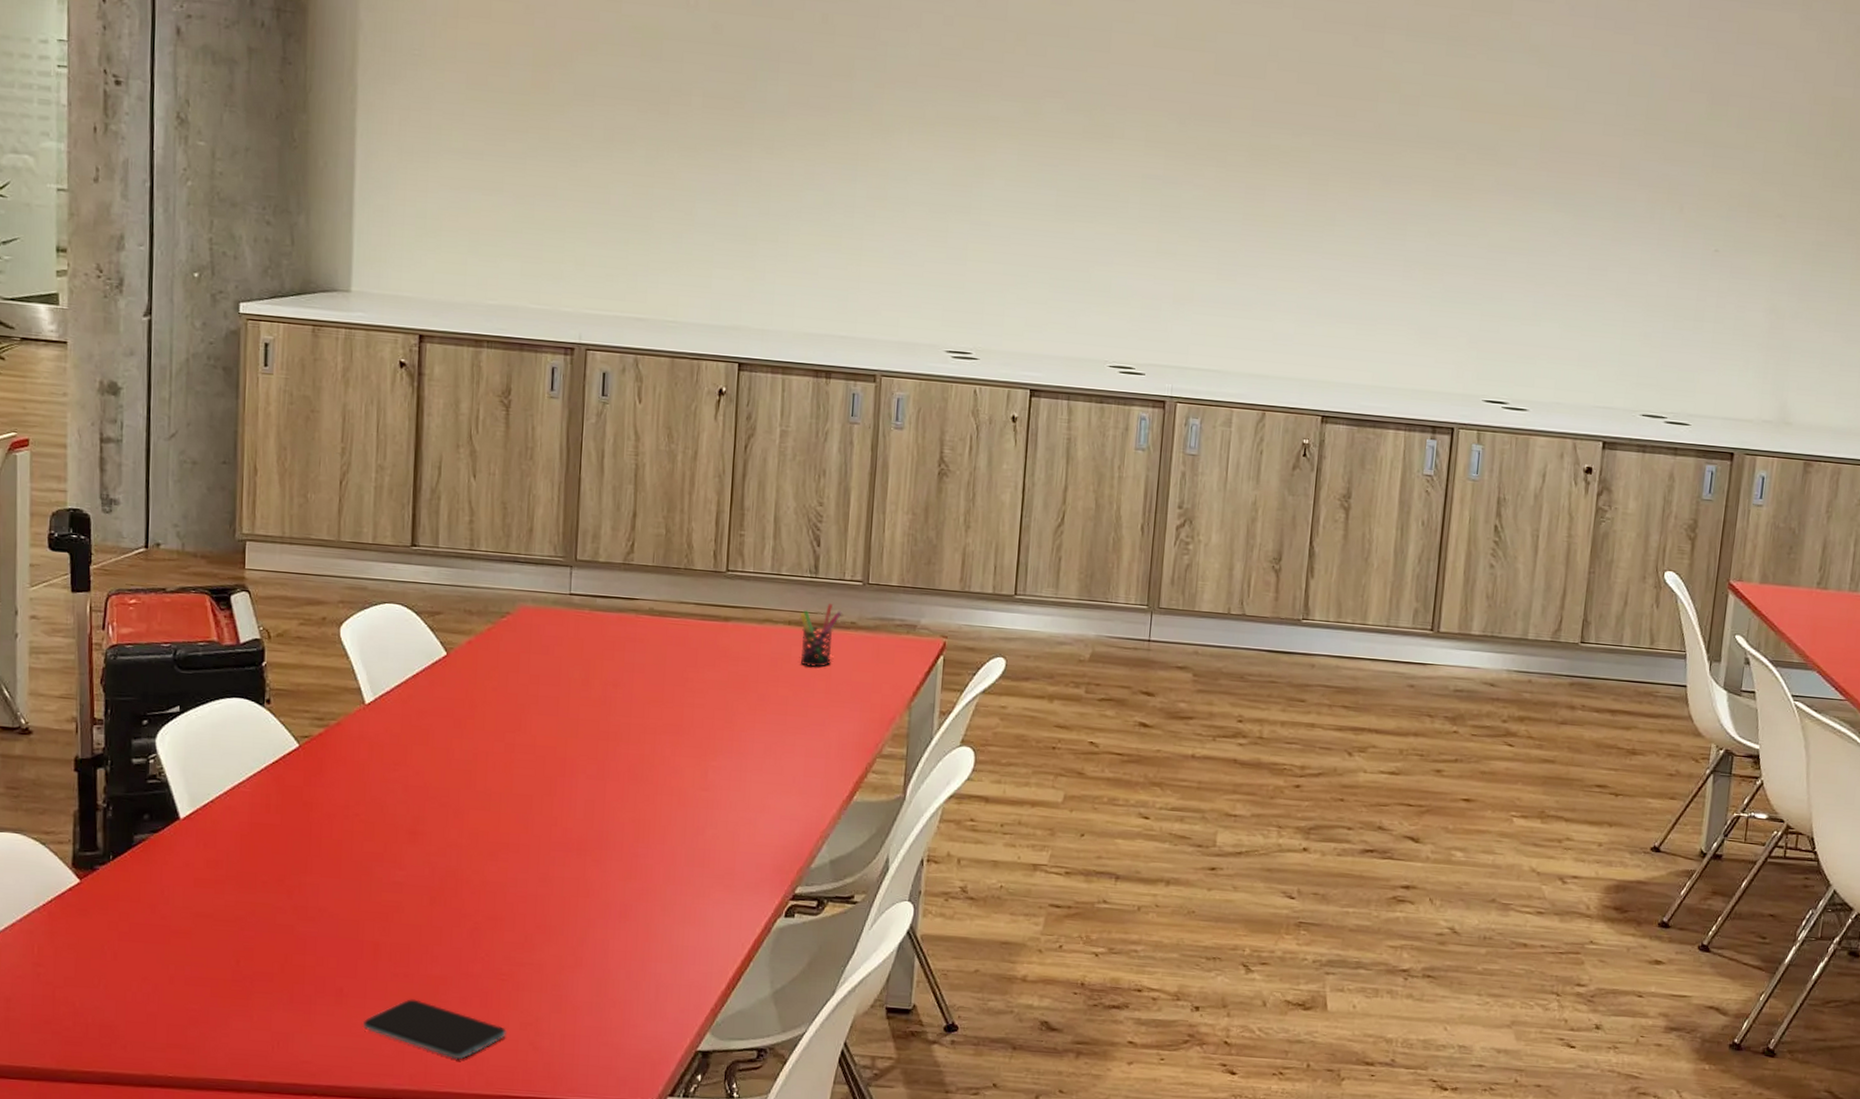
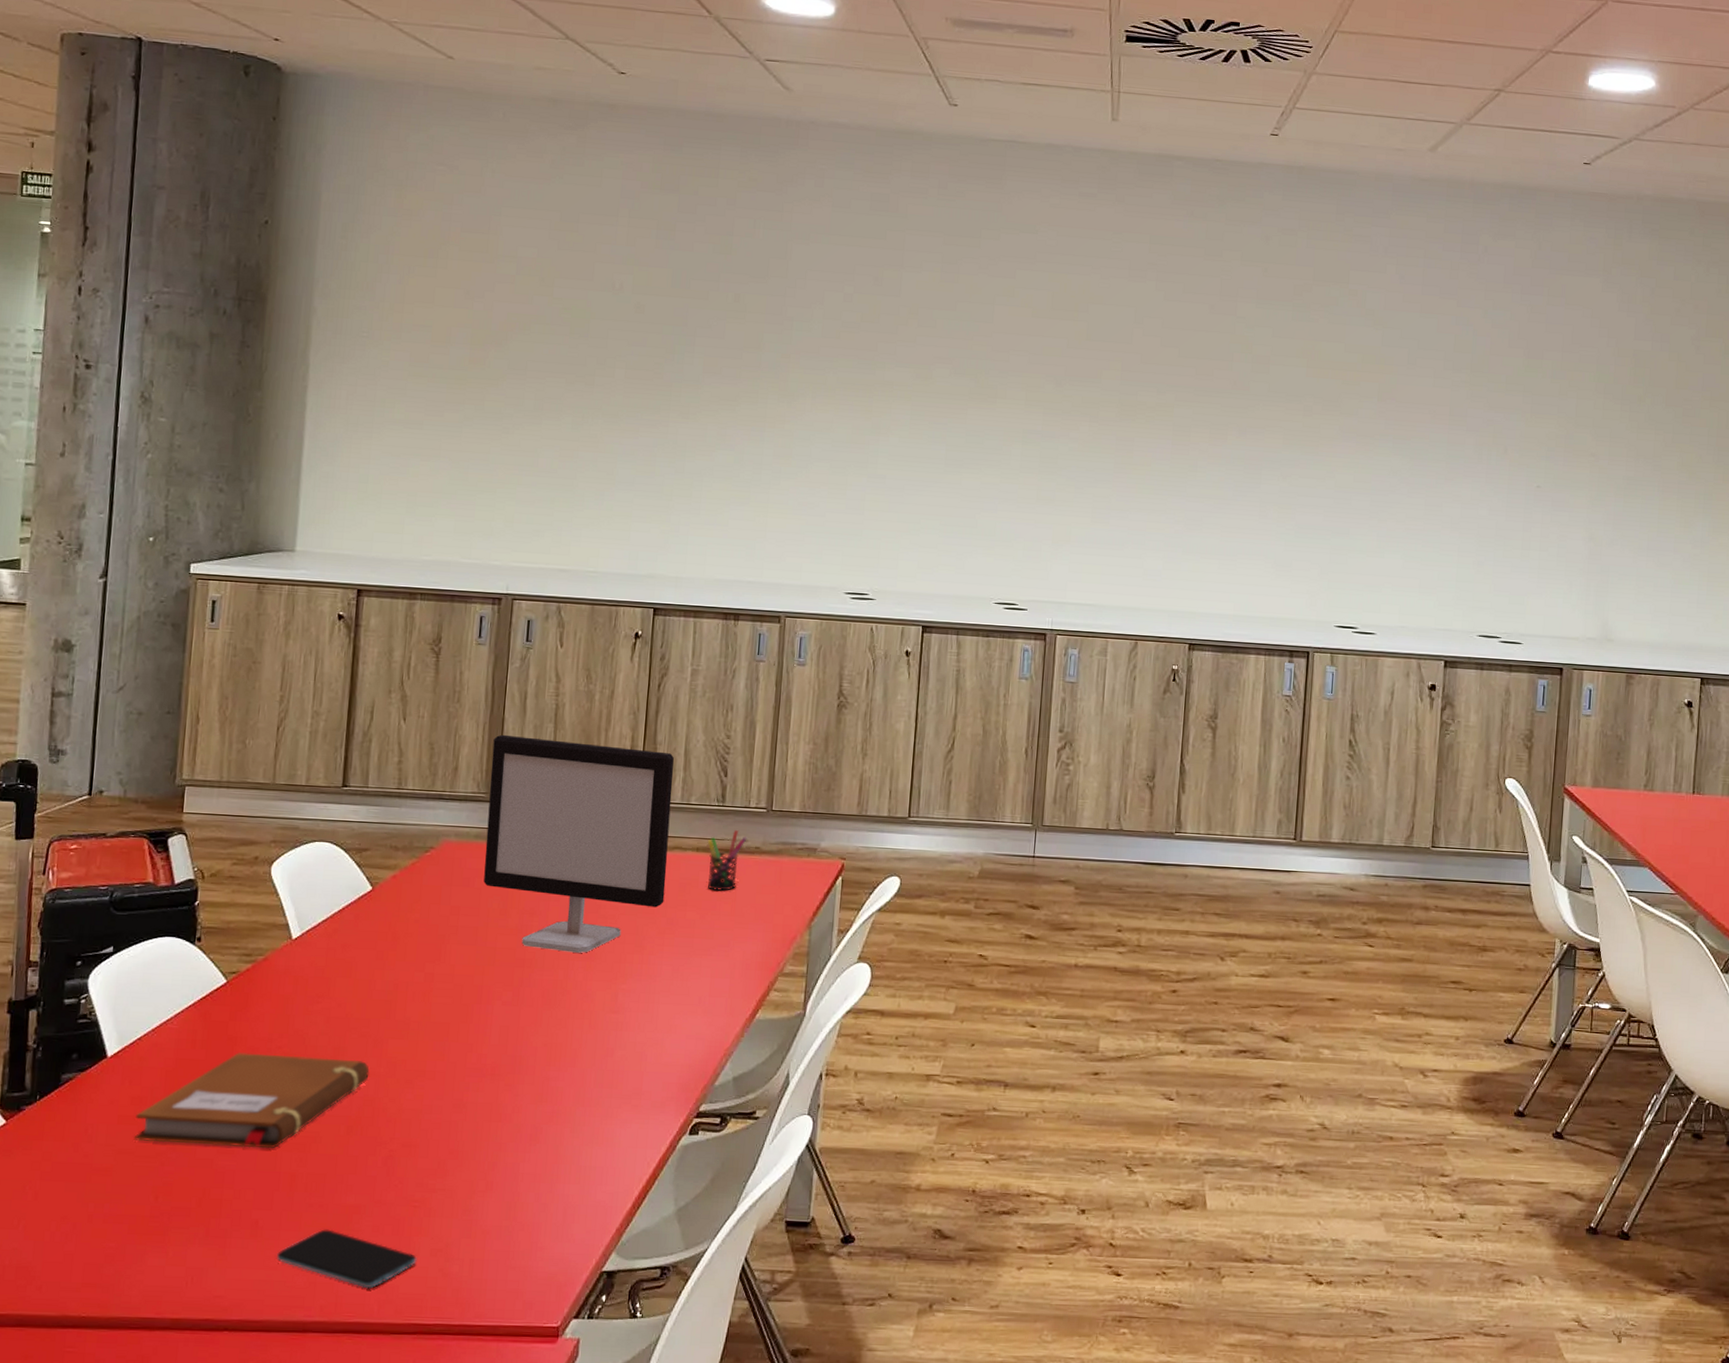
notebook: none [211,818,451,917] -> present [134,1052,370,1149]
computer monitor: none [563,495,763,728] -> present [483,734,674,953]

